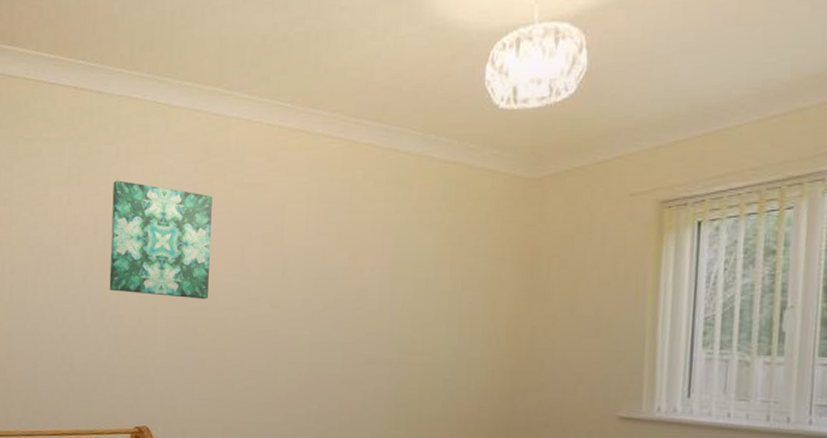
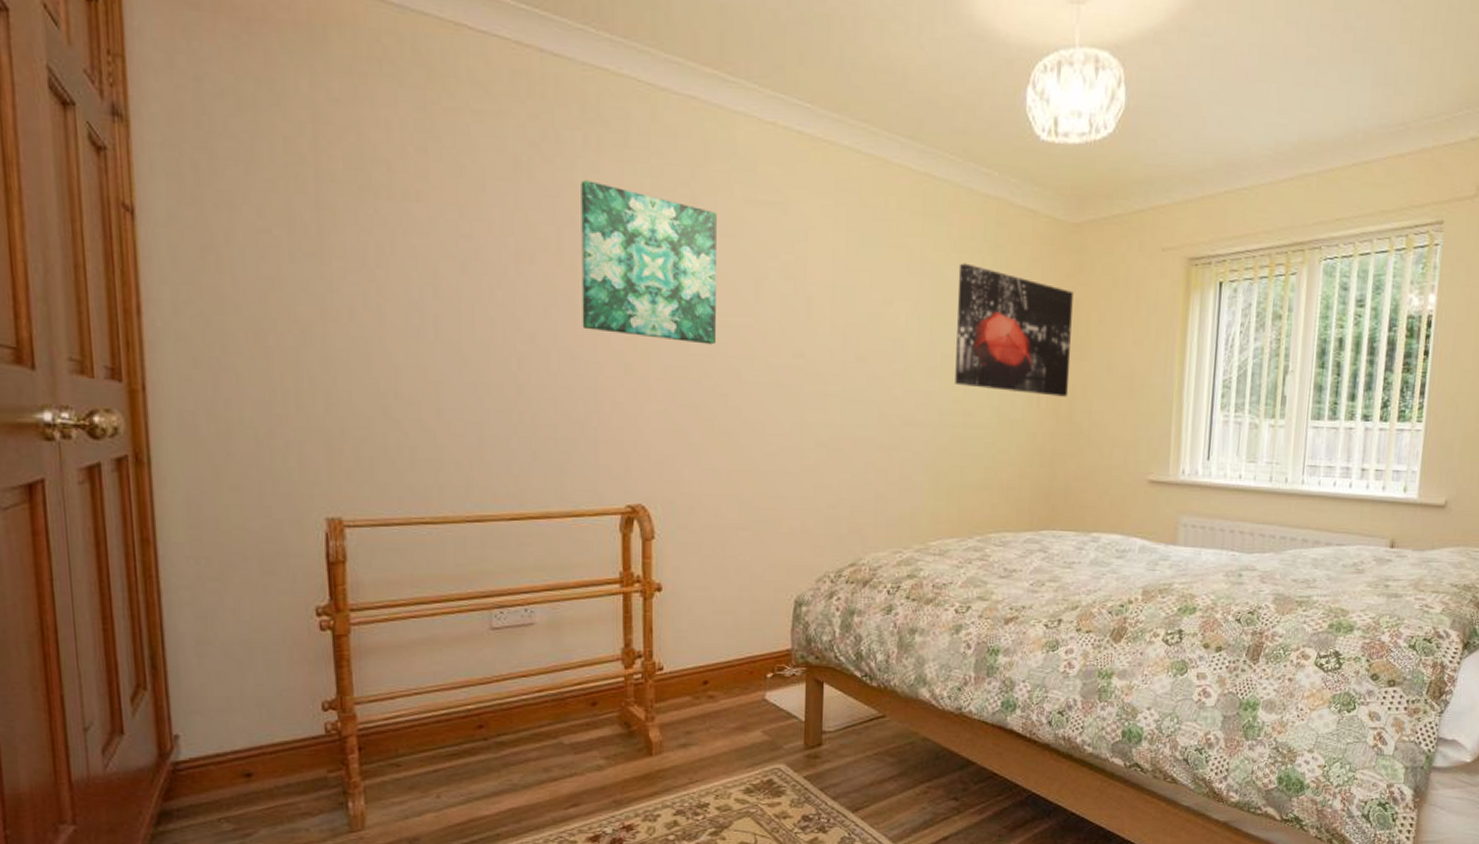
wall art: none [414,221,534,337] -> present [955,263,1073,397]

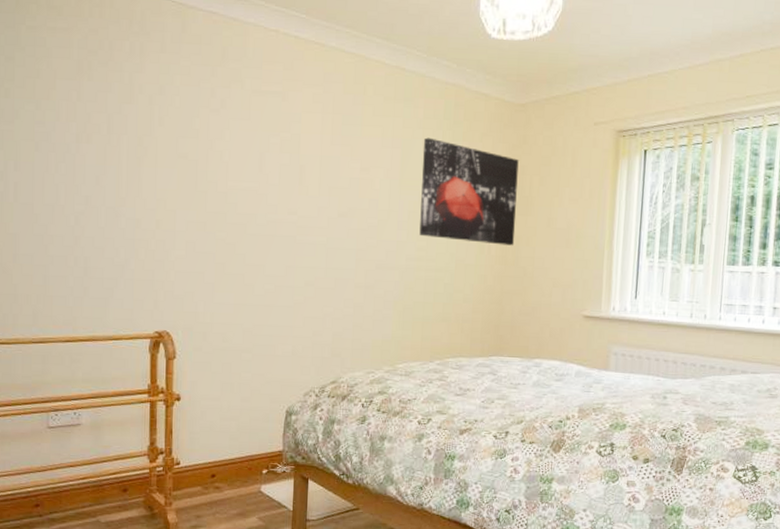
wall art: present [581,180,717,345] -> none [125,78,231,205]

